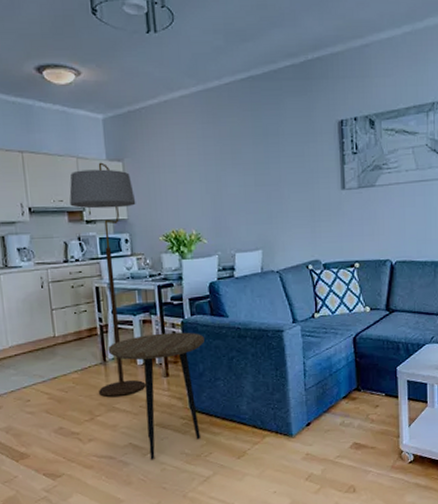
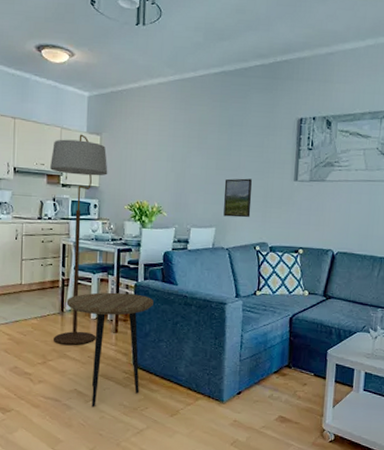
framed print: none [266,192,299,237] -> present [223,178,252,218]

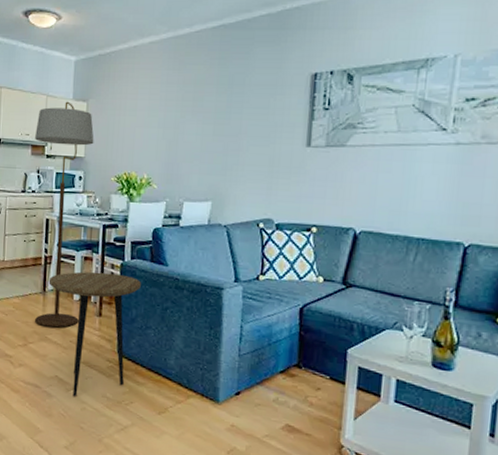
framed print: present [223,178,252,218] -> none [221,145,255,190]

